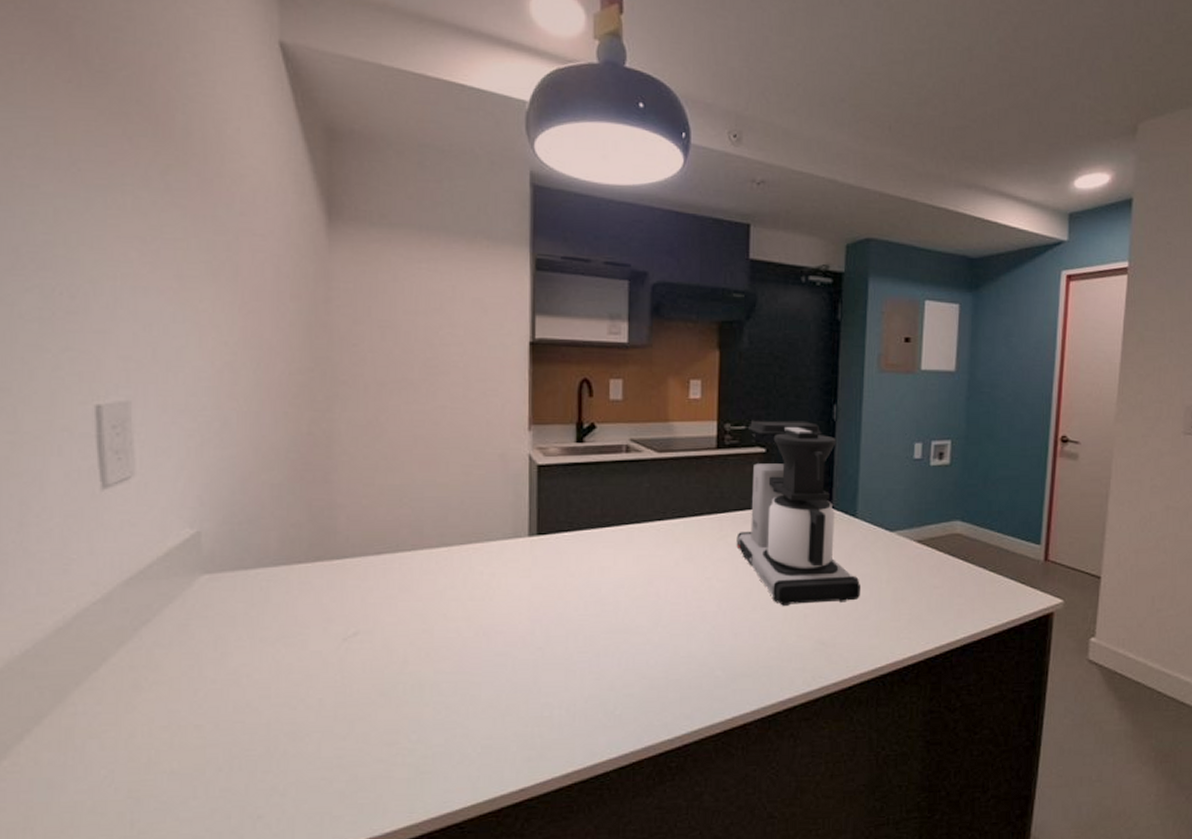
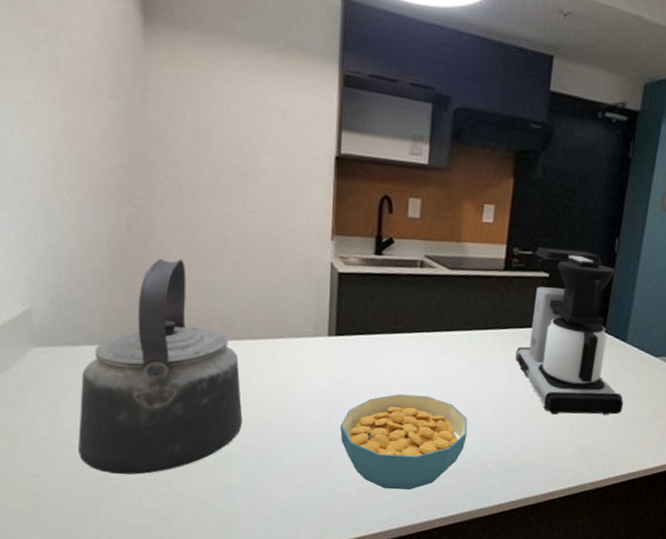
kettle: none [249,463,436,718] -> present [79,258,243,475]
cereal bowl: none [546,596,690,710] -> present [340,394,468,490]

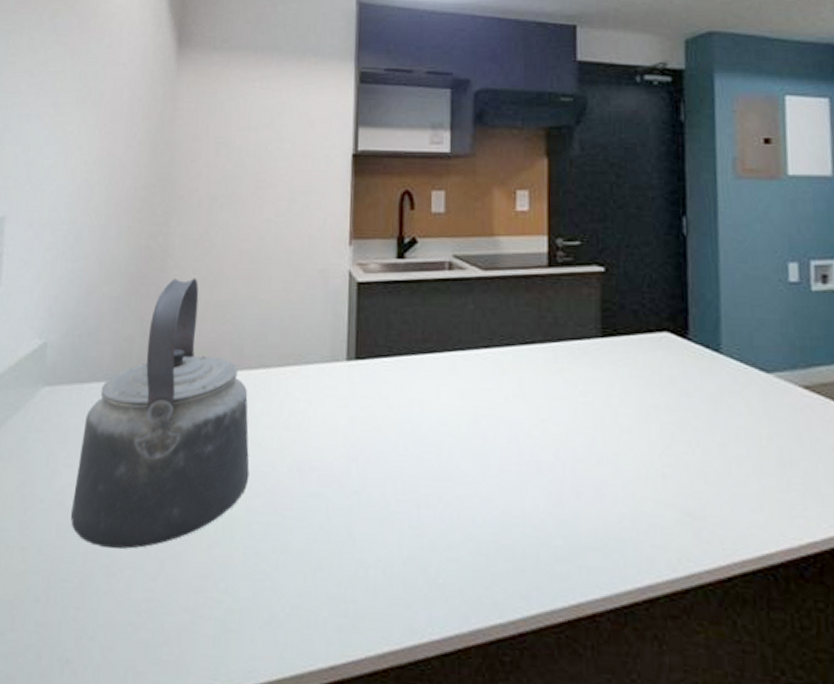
cereal bowl: present [340,394,468,490] -> none [362,435,523,578]
coffee maker: present [515,246,623,416] -> none [574,234,733,462]

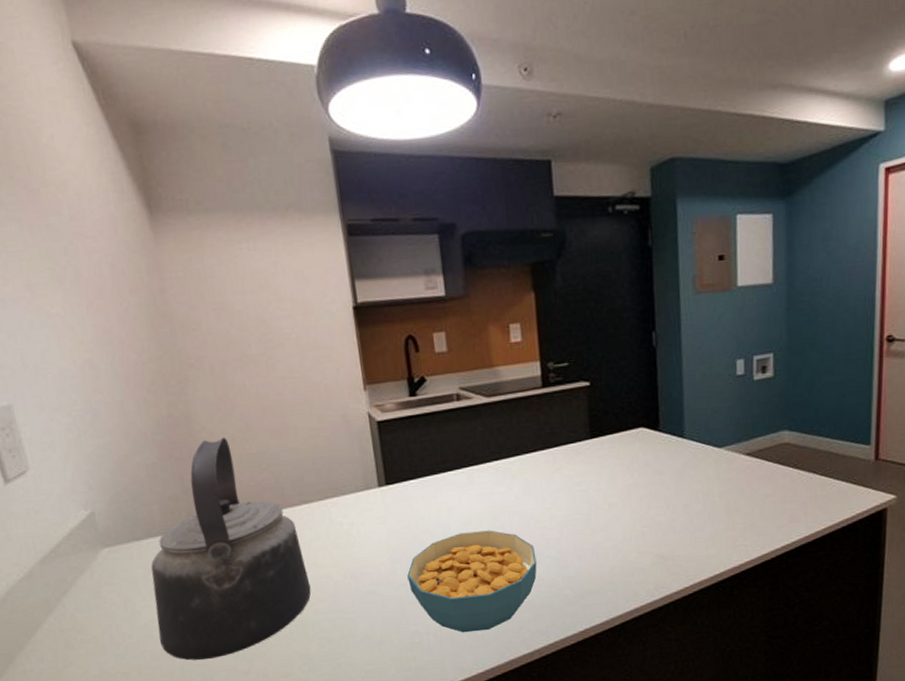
cereal bowl: none [362,435,523,578] -> present [407,530,537,633]

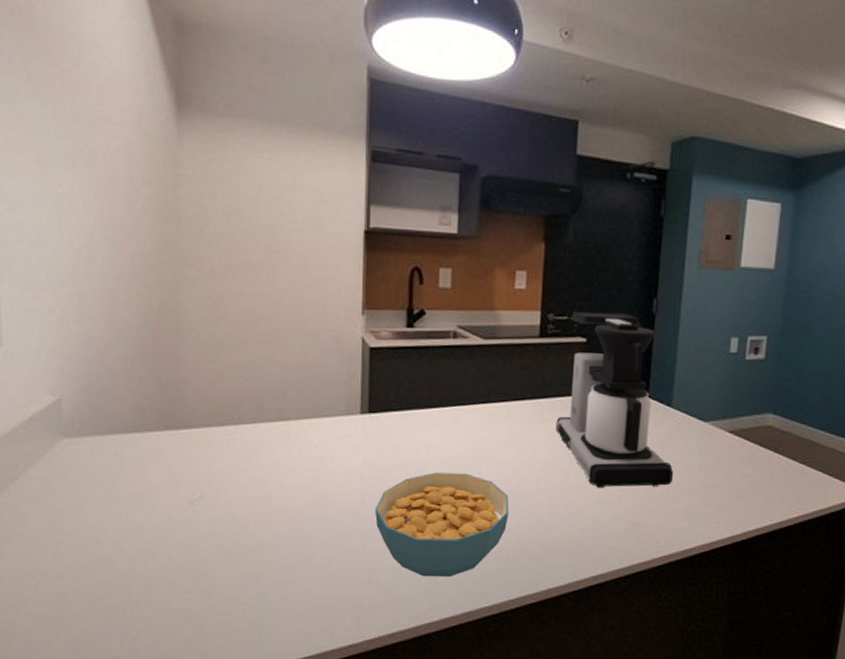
kettle: present [151,437,311,661] -> none [105,341,274,571]
coffee maker: none [570,351,694,527] -> present [555,311,673,488]

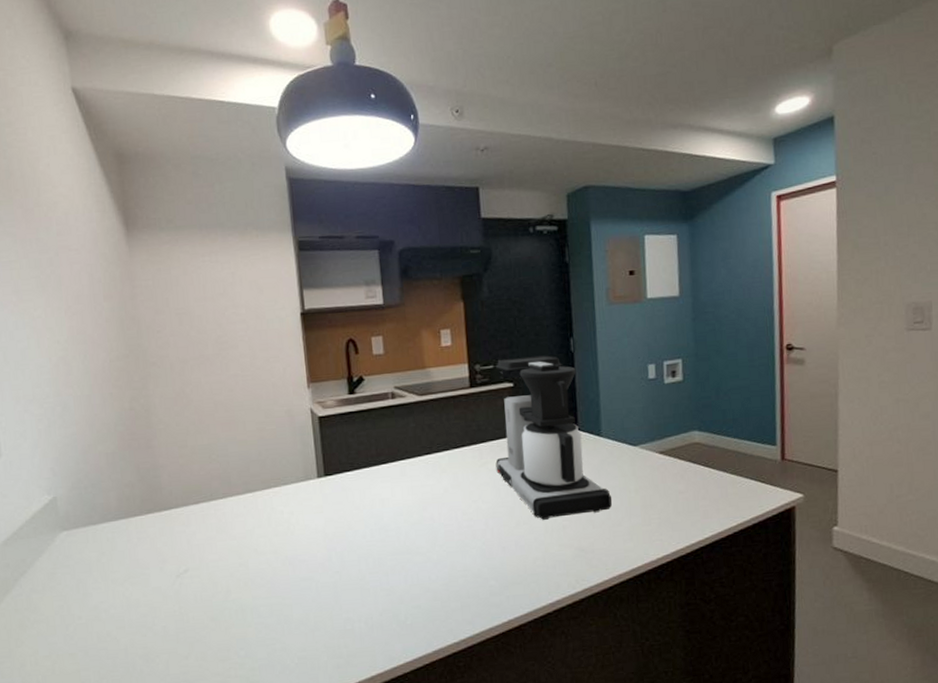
cereal bowl: present [375,472,509,578] -> none [342,521,464,621]

